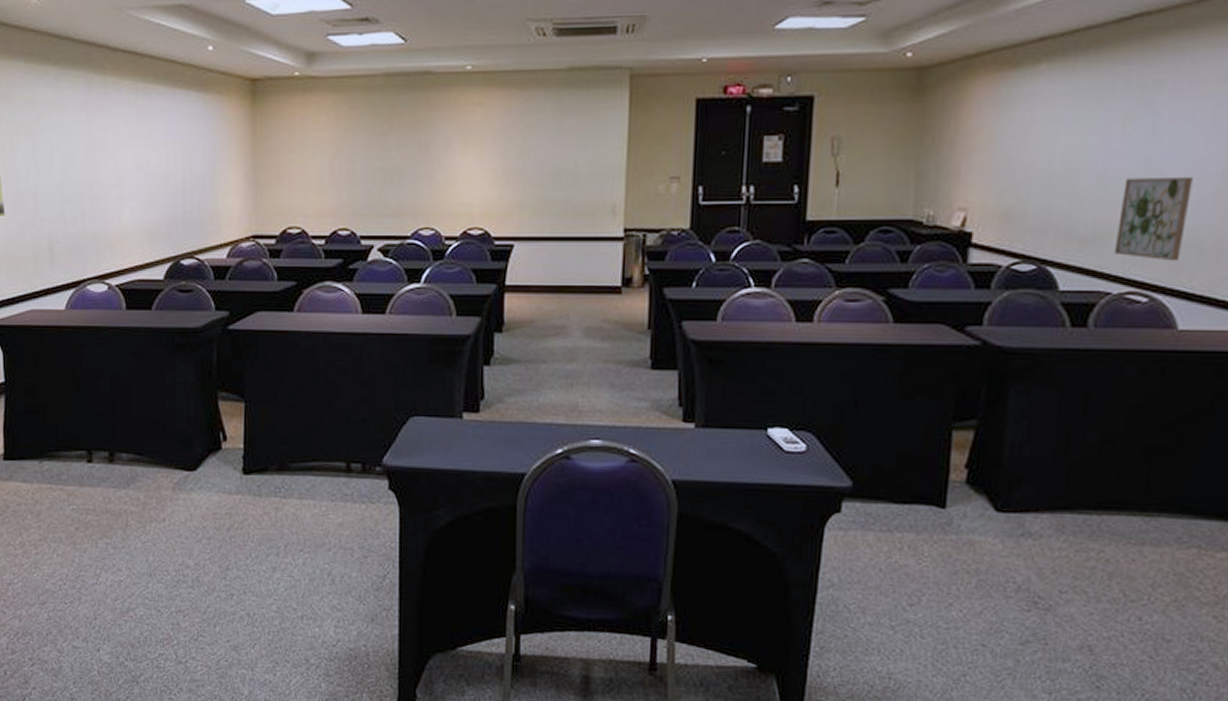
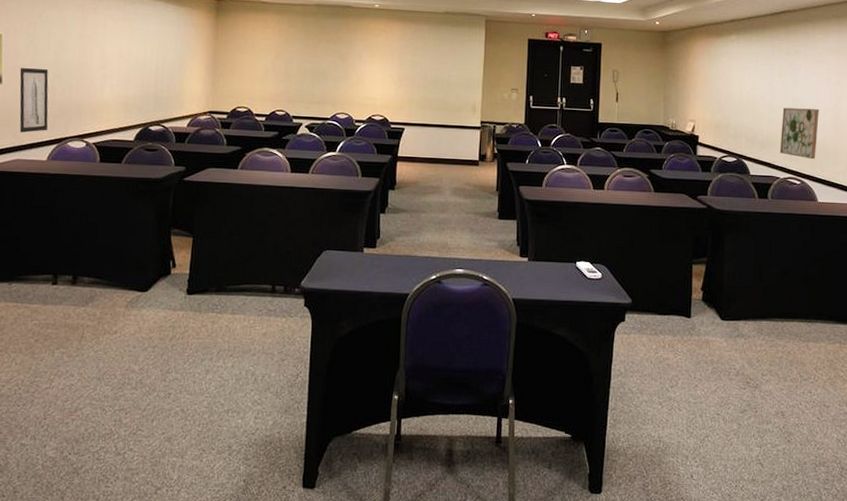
wall art: none [23,192,62,276] -> present [19,68,49,133]

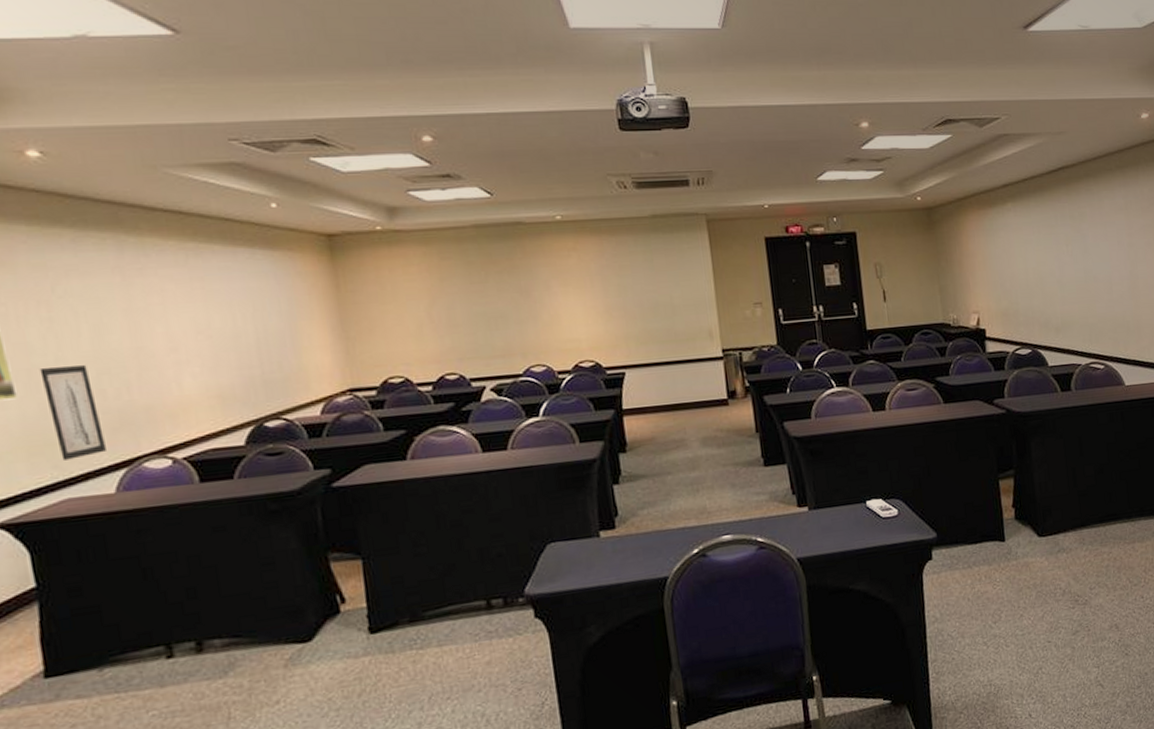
wall art: present [779,107,819,160] -> none [1074,279,1117,338]

